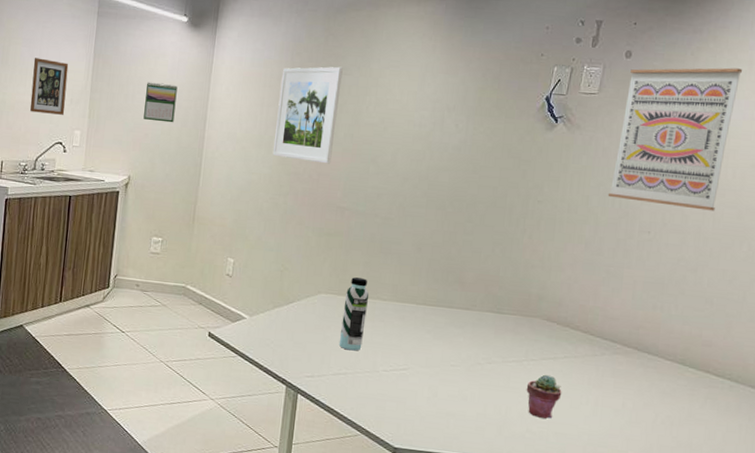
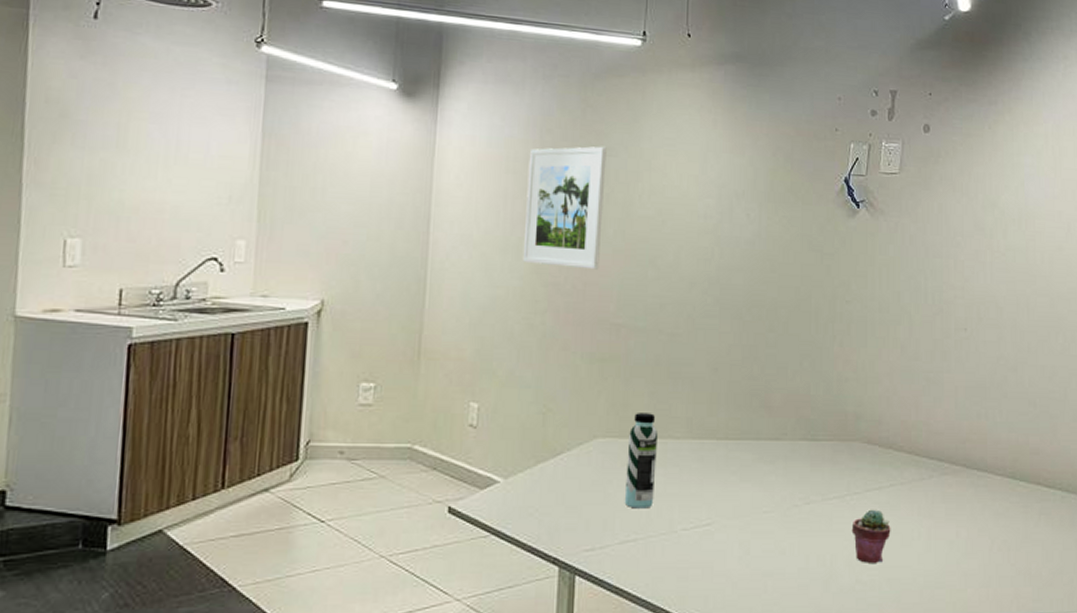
picture frame: present [30,58,69,115] -> none [164,139,224,219]
calendar: present [143,82,178,123] -> none [340,170,388,225]
wall art: present [607,67,743,211] -> none [919,142,1040,301]

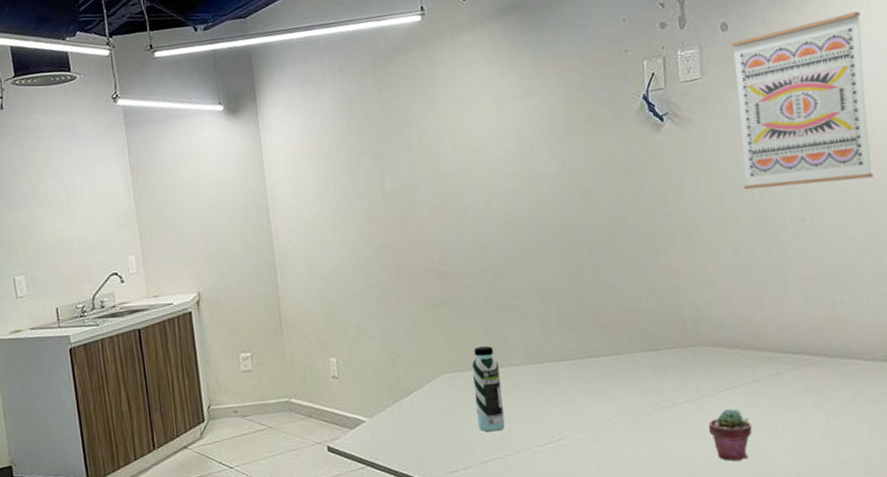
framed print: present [522,146,607,270] -> none [340,118,419,233]
wall art: none [919,142,1040,301] -> present [731,11,874,190]

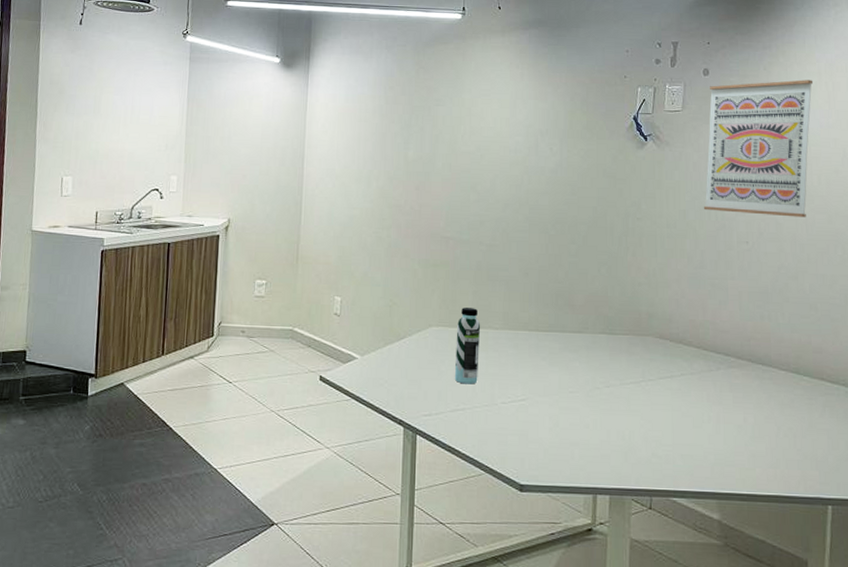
potted succulent: present [708,409,753,461] -> none [647,395,683,441]

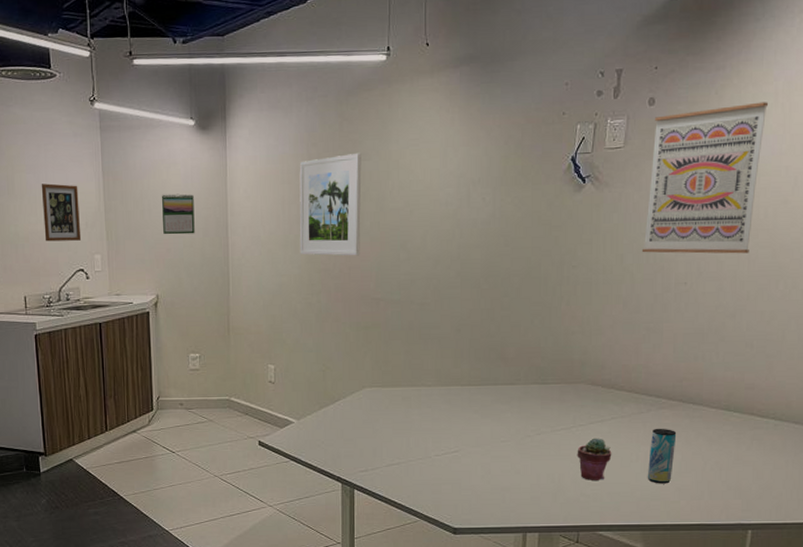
picture frame: none [124,105,163,161] -> present [41,183,82,242]
calendar: none [241,123,273,163] -> present [161,193,195,235]
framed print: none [372,98,436,195] -> present [299,152,362,256]
water bottle: present [454,308,481,385] -> none [388,367,414,440]
potted succulent: none [647,395,683,441] -> present [577,439,612,480]
beverage can: none [720,388,748,449] -> present [647,428,677,484]

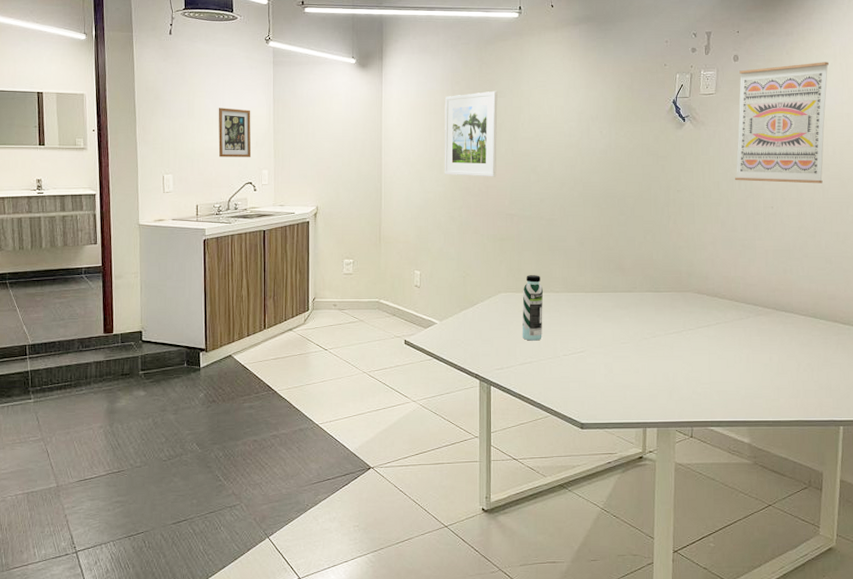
calendar: present [161,193,195,235] -> none [324,120,353,155]
water bottle: none [388,367,414,440] -> present [522,275,544,341]
potted succulent: present [577,439,612,480] -> none [688,342,718,379]
beverage can: present [647,428,677,484] -> none [749,332,773,383]

